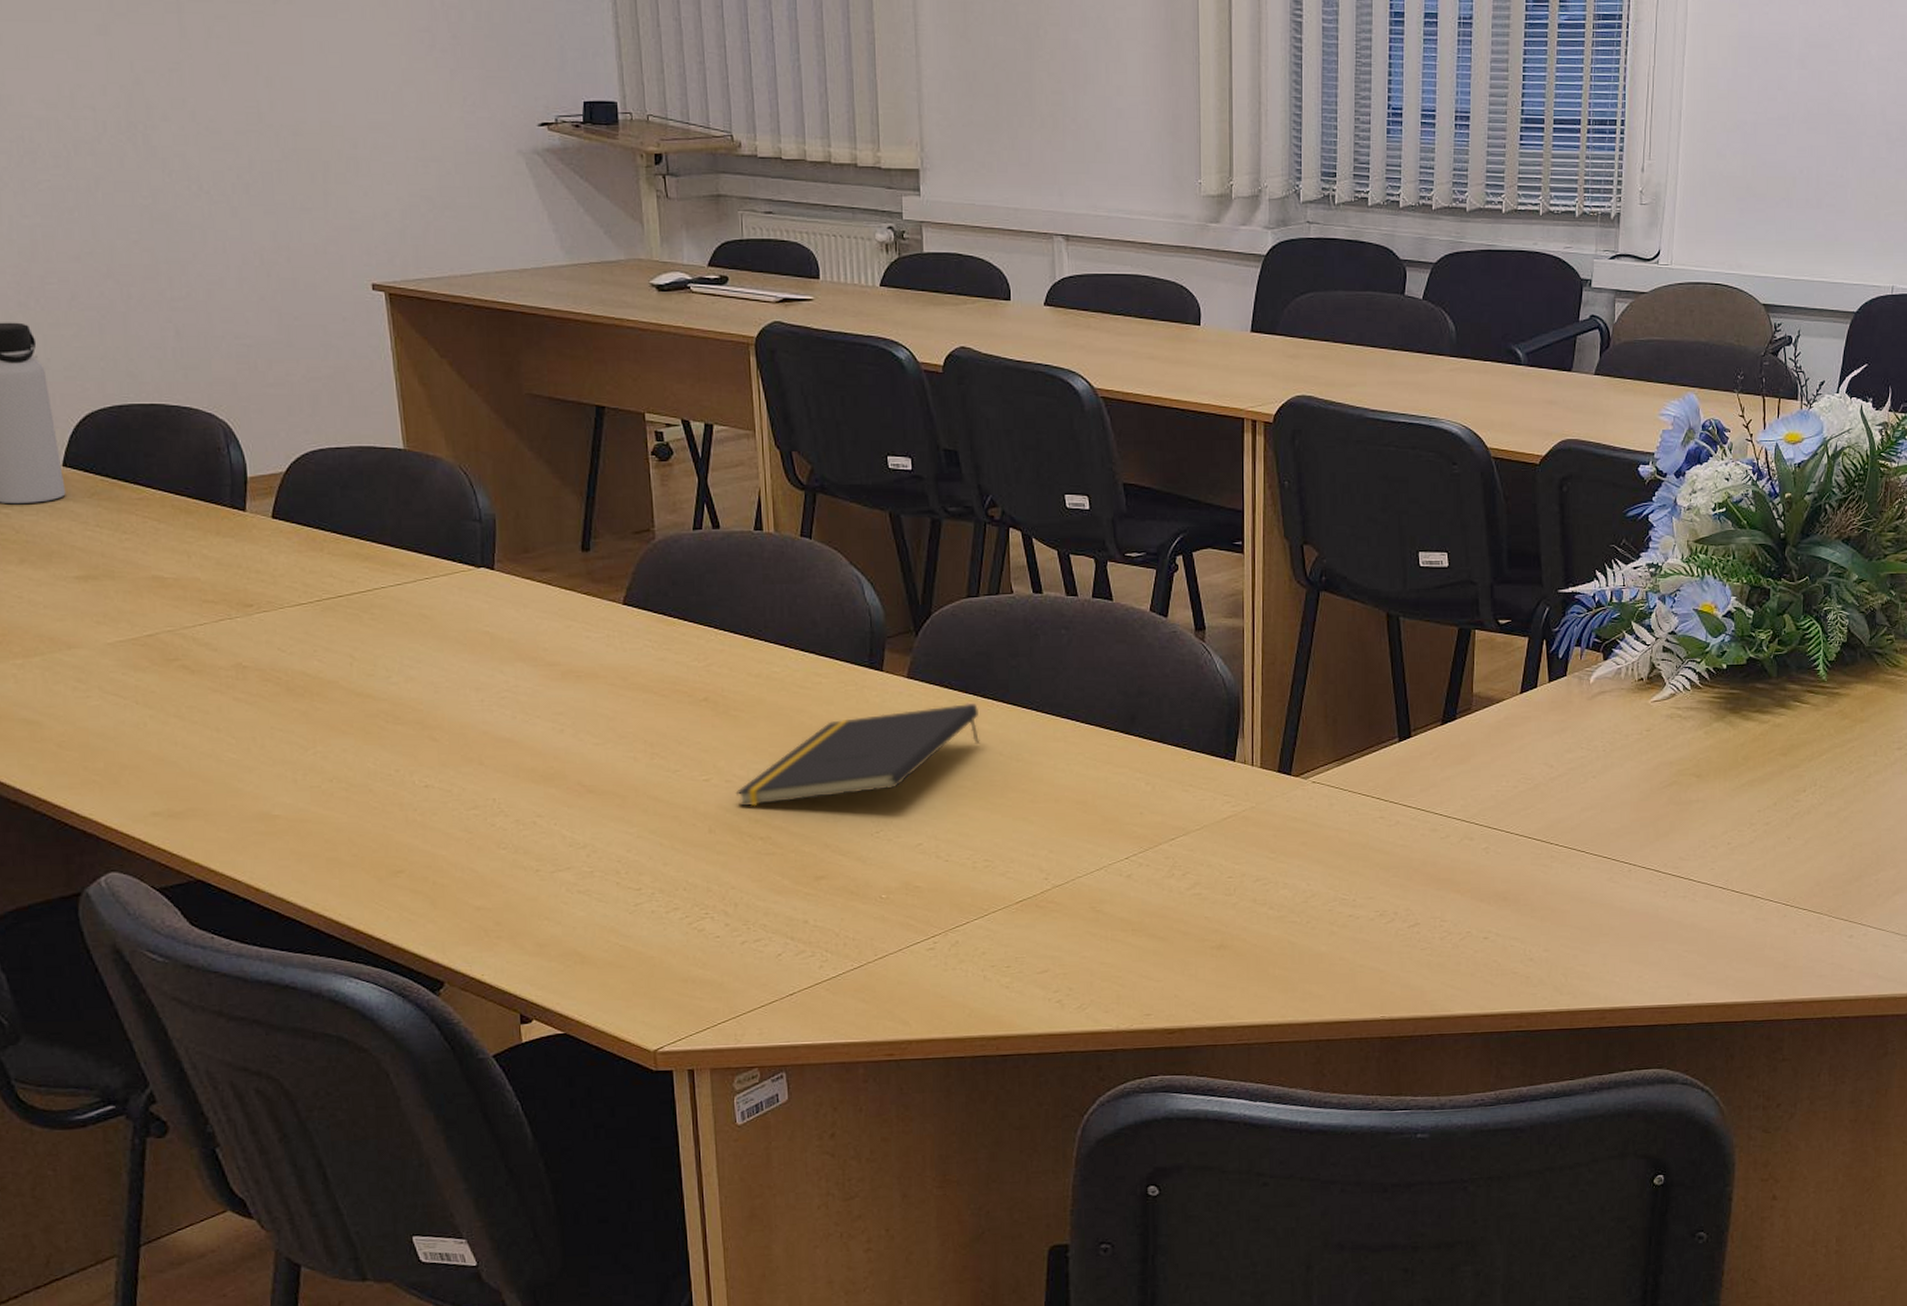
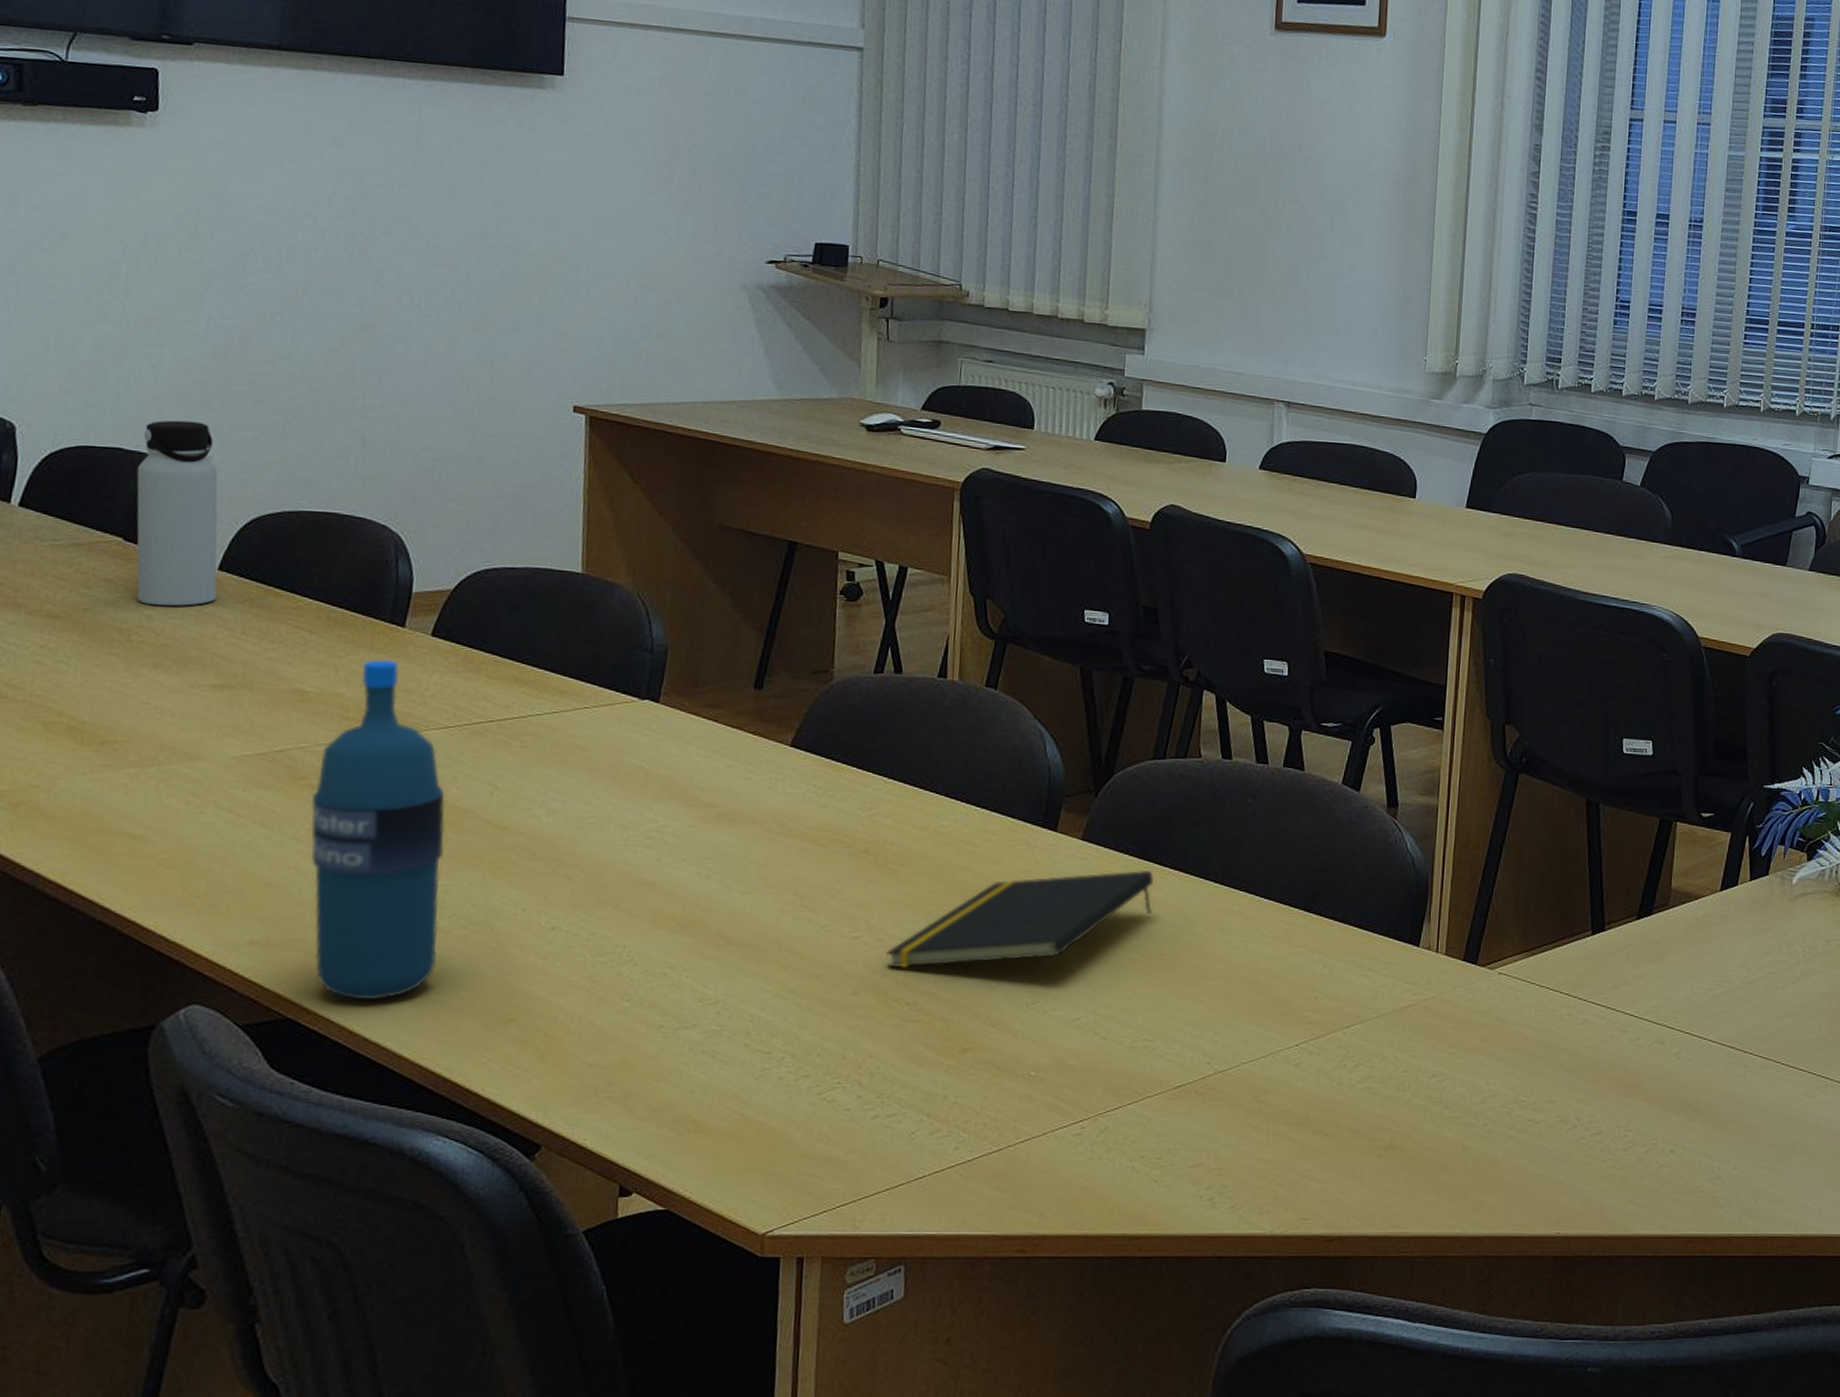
water bottle: none [186,542,325,861] -> present [310,658,445,1001]

